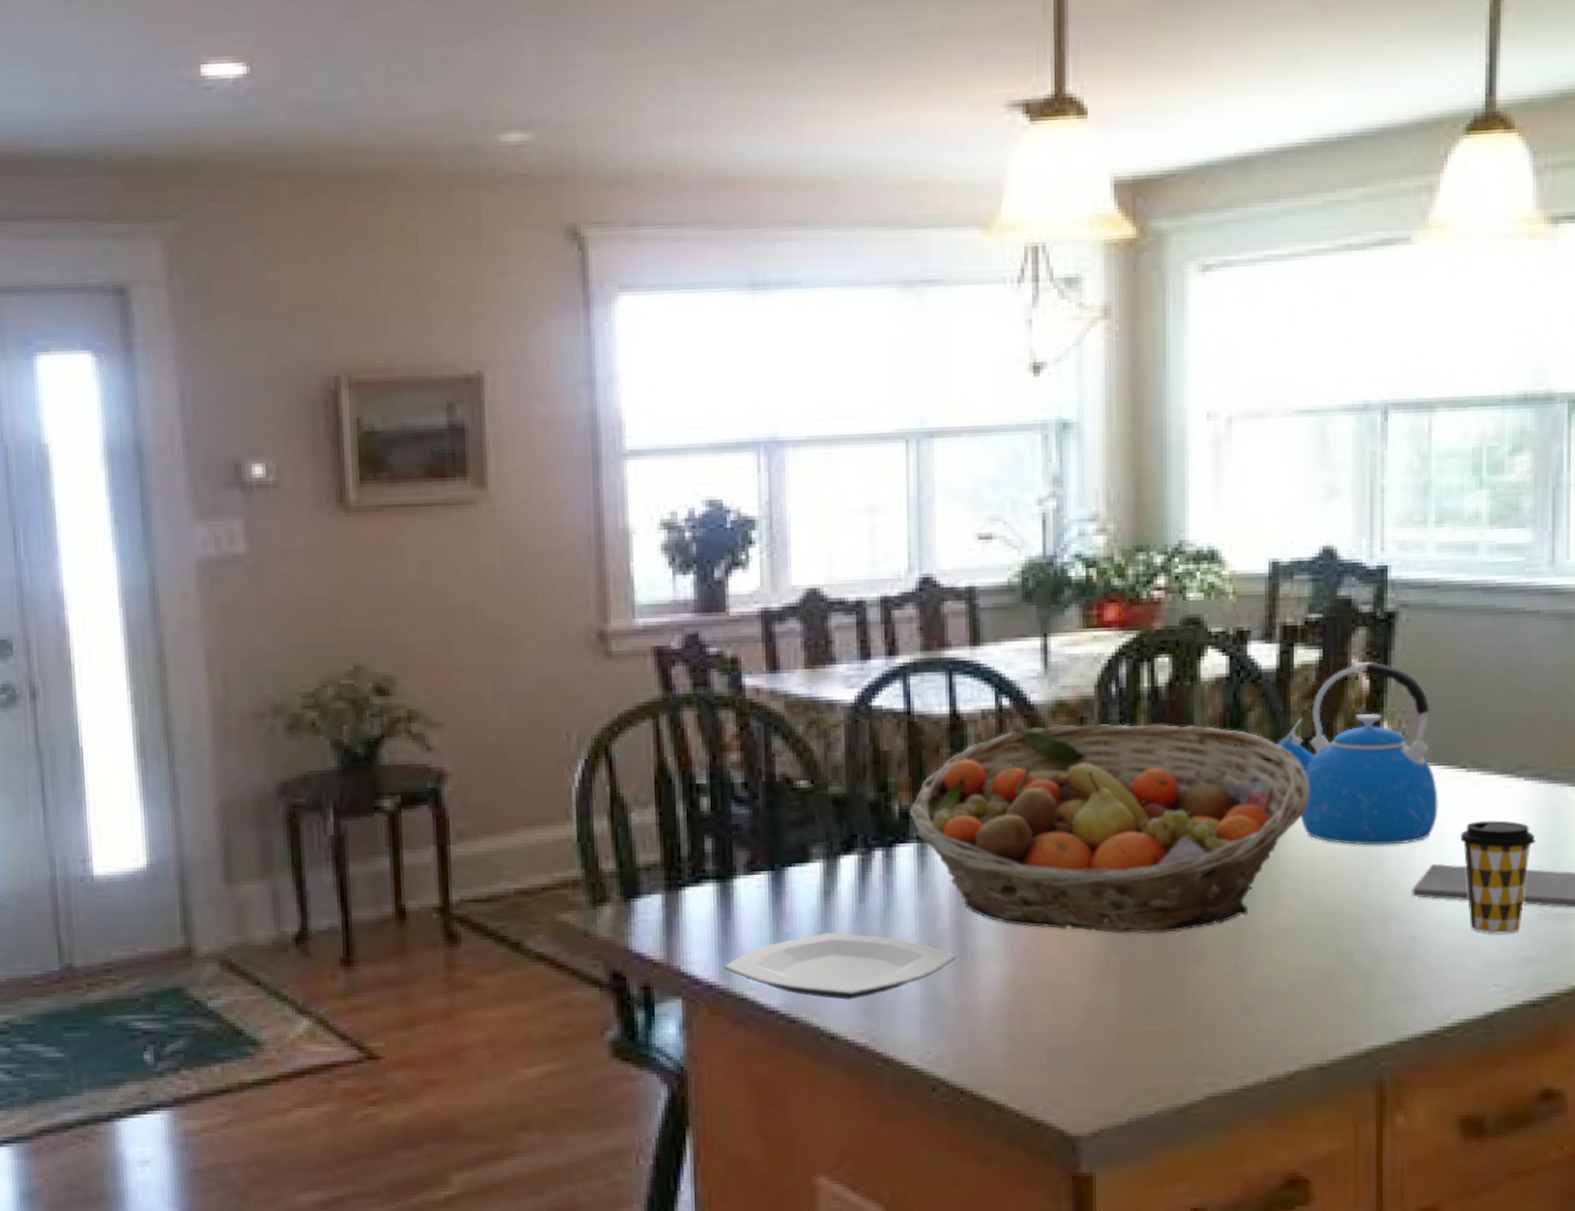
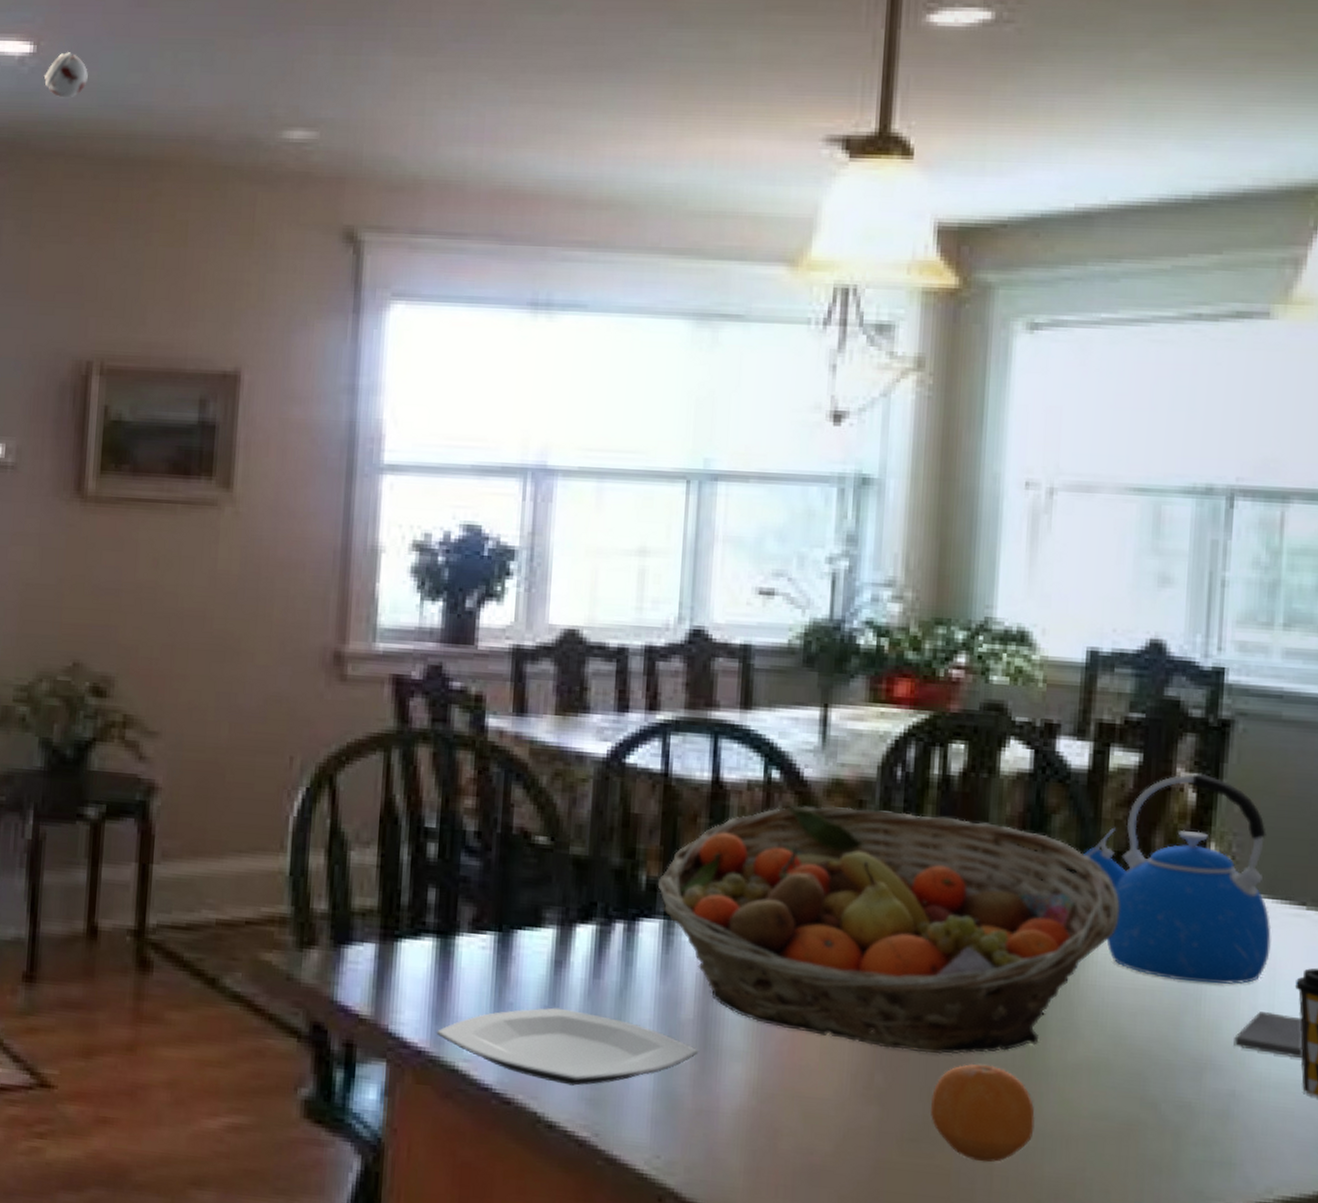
smoke detector: none [260,71,304,118] -> present [43,52,88,98]
fruit: none [1160,938,1249,1022] -> present [930,1064,1035,1163]

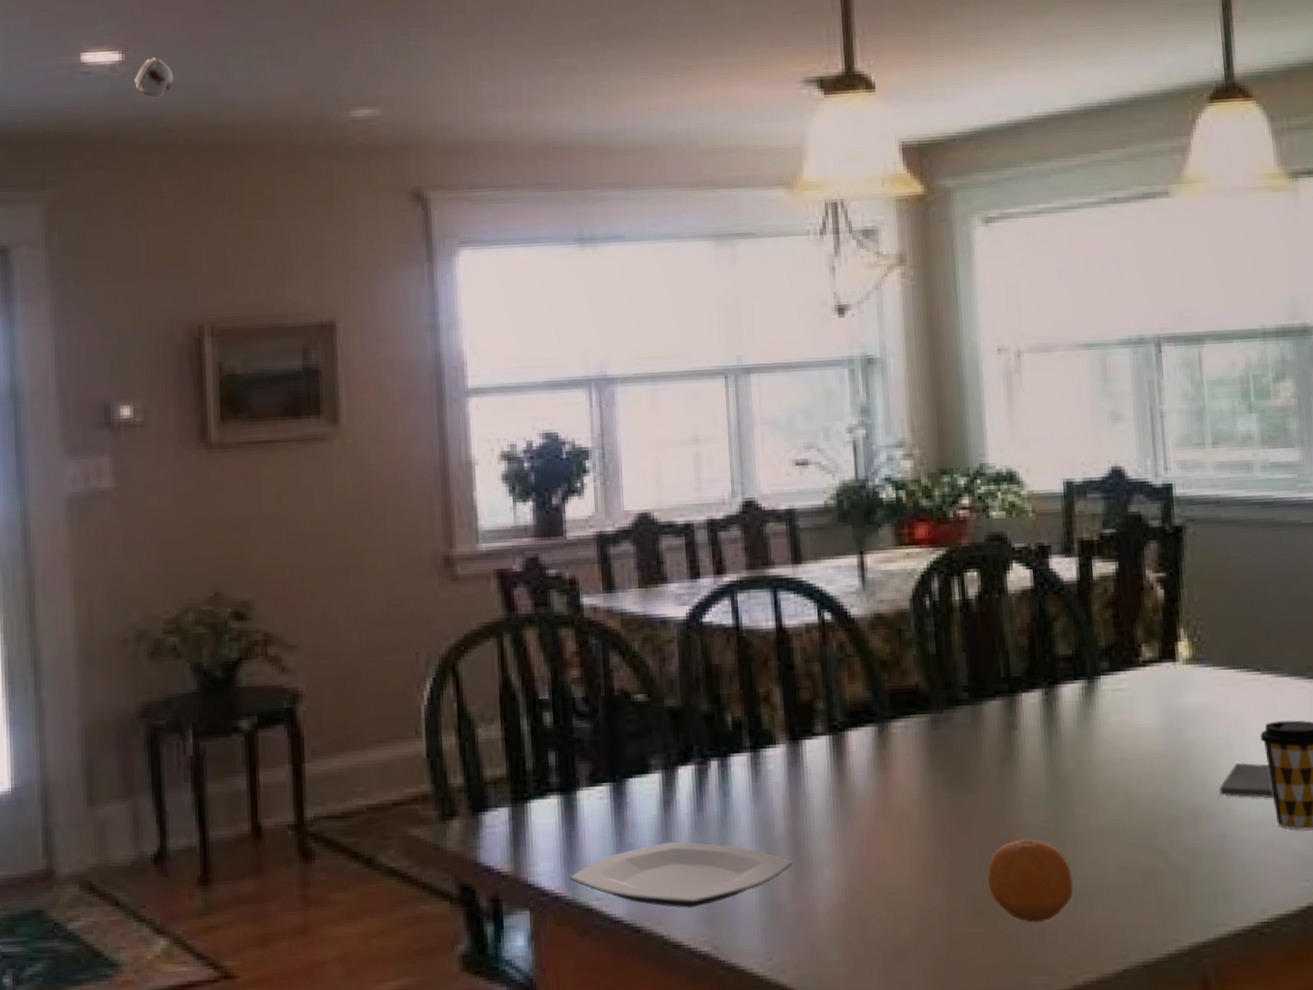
fruit basket: present [657,806,1120,1055] -> none [741,634,1117,837]
kettle: present [1083,773,1272,984] -> none [1082,572,1238,747]

